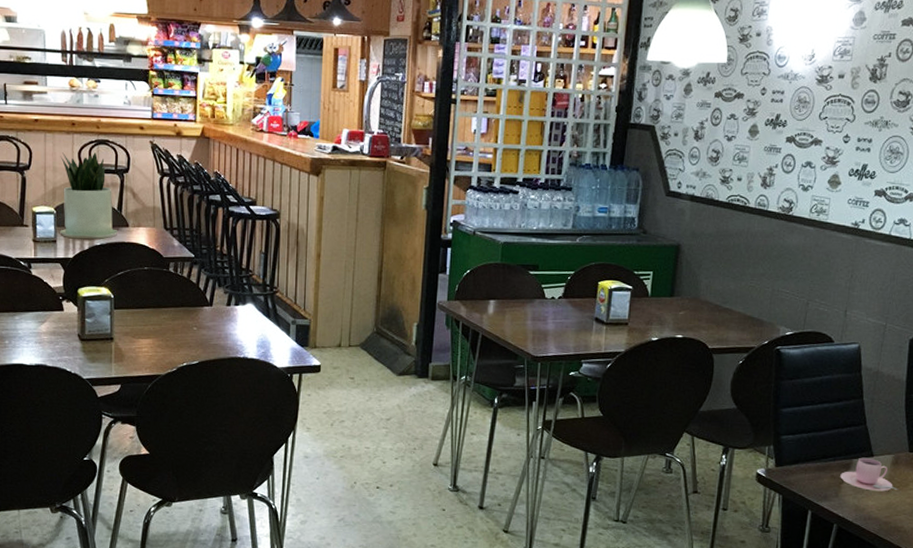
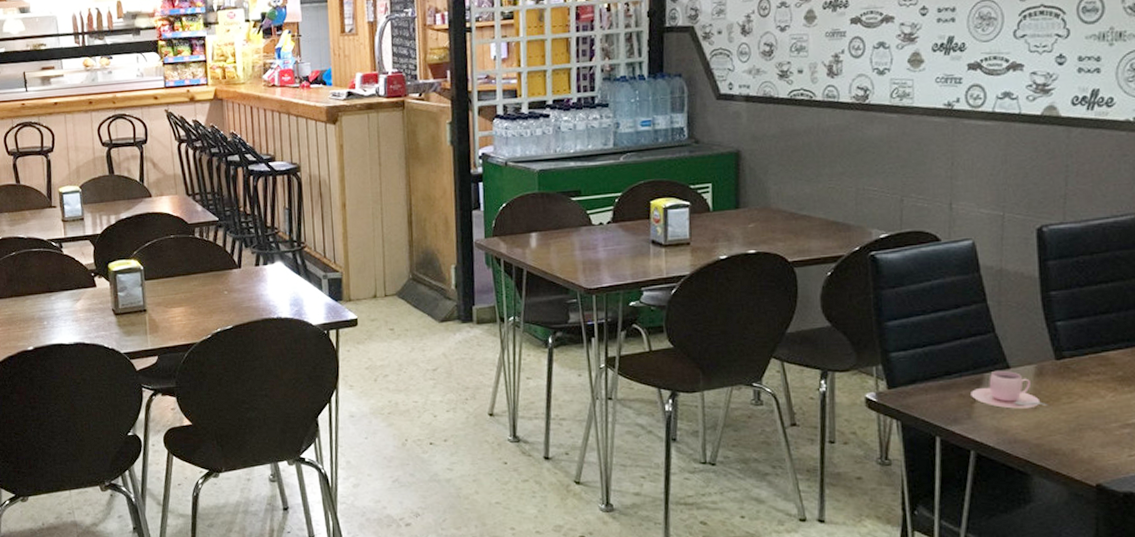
planter: present [60,152,118,240] -> none [81,127,142,215]

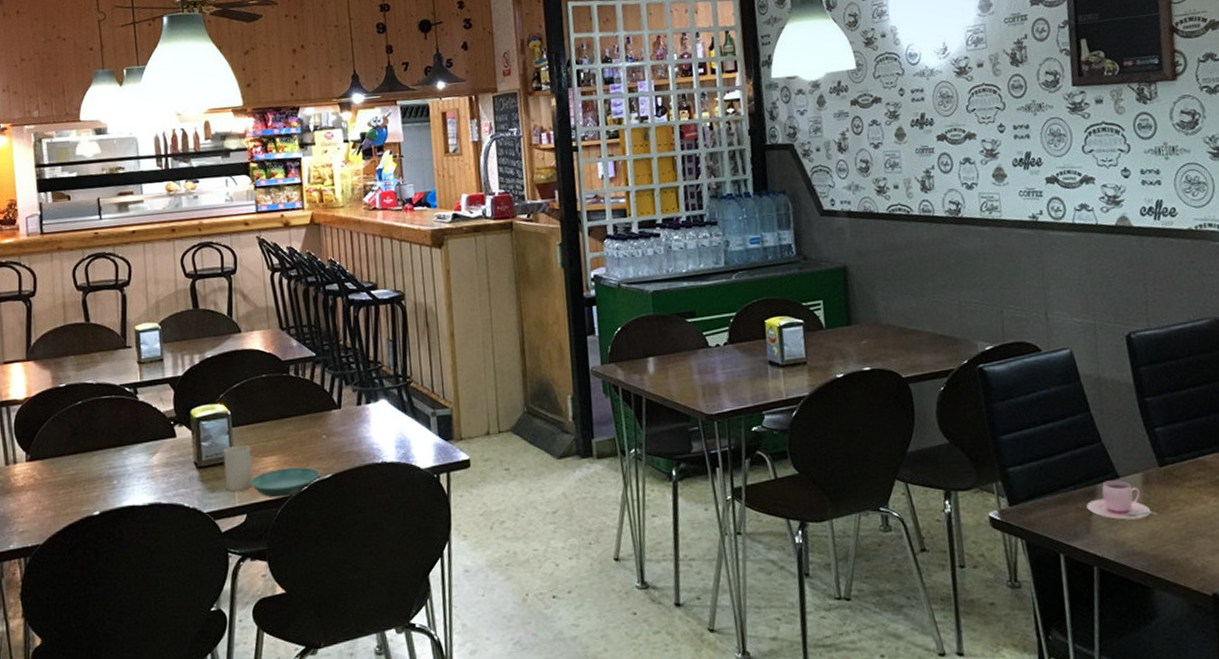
cup: none [137,296,163,335] -> present [223,444,253,491]
saucer: none [161,318,222,344] -> present [250,466,320,498]

